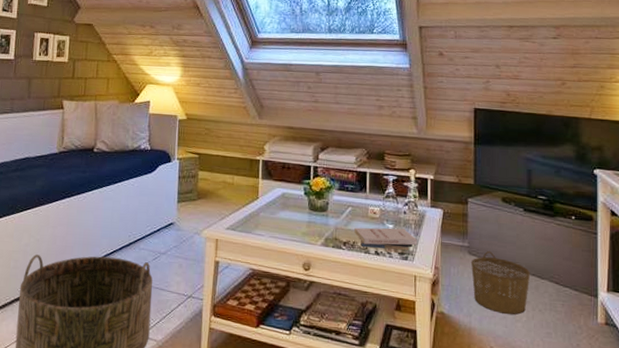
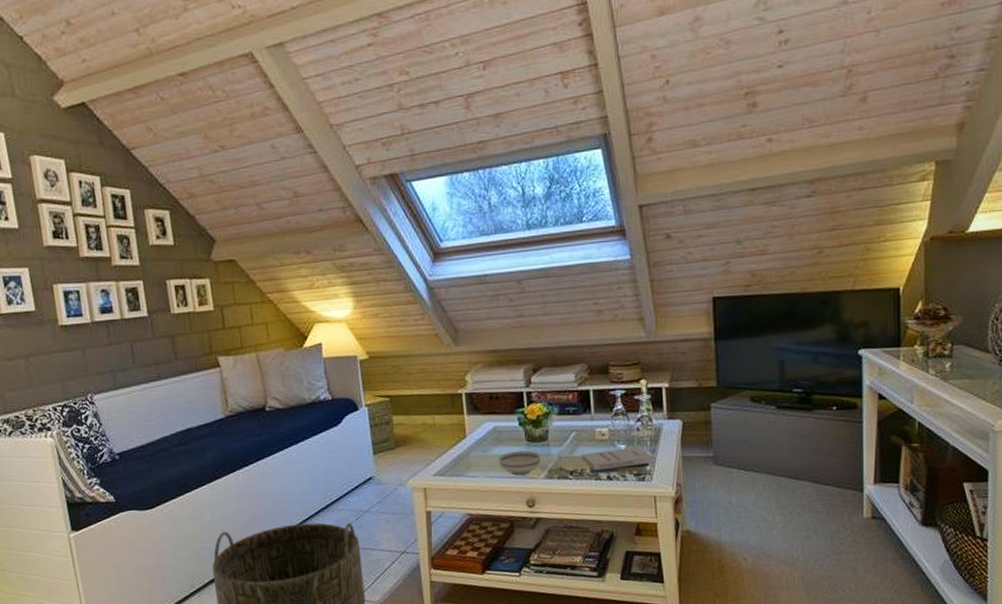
bowl: none [282,217,321,240] -> present [497,450,542,475]
basket: present [470,251,531,315] -> none [717,459,787,523]

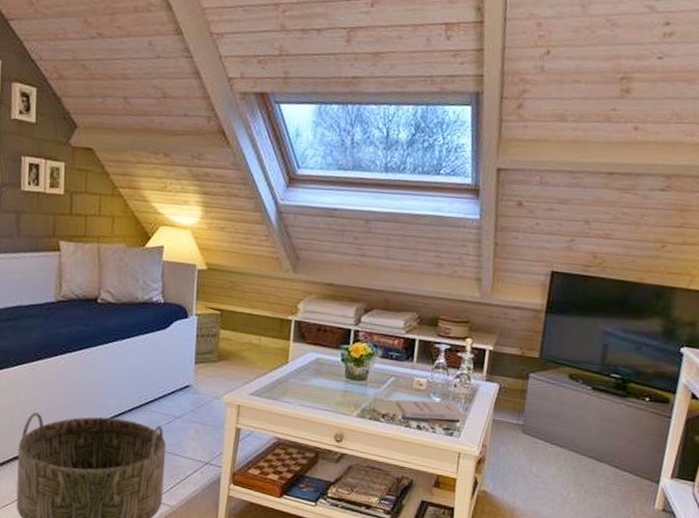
bowl: present [497,450,542,475] -> none [314,385,358,410]

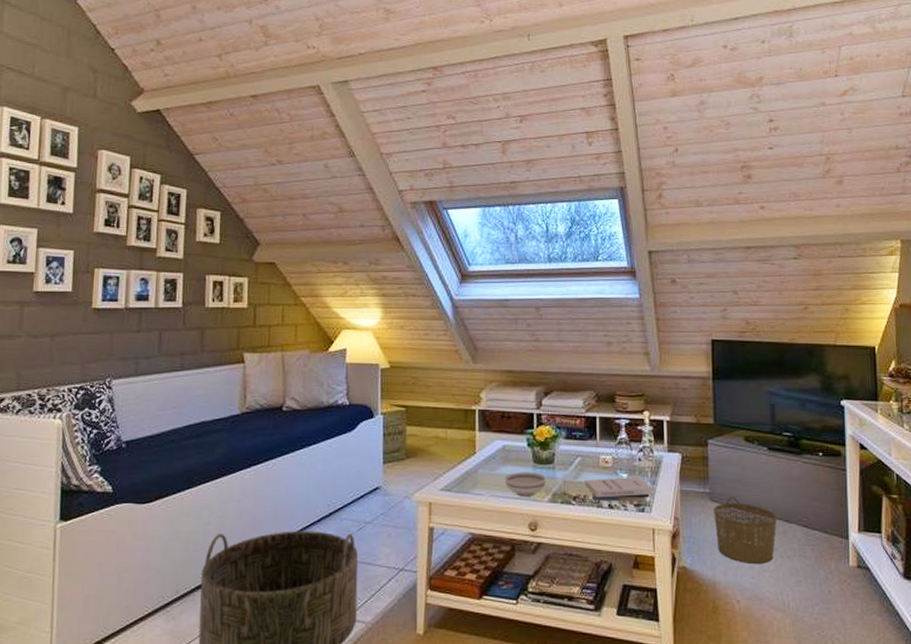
bowl: none [314,385,358,410] -> present [504,472,547,497]
basket: none [522,431,589,497] -> present [713,497,778,564]

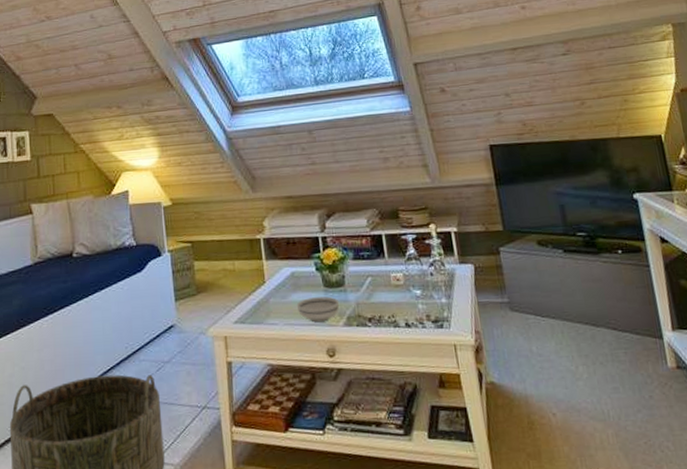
books: present [585,477,655,502] -> none [378,292,452,320]
basket: present [713,497,778,564] -> none [514,304,586,373]

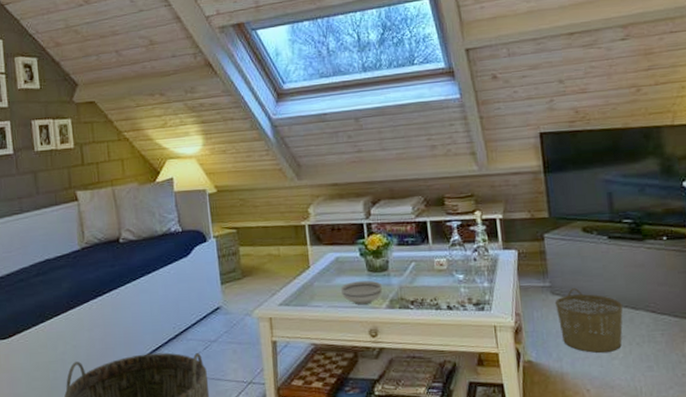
basket: none [514,304,586,373] -> present [554,288,624,353]

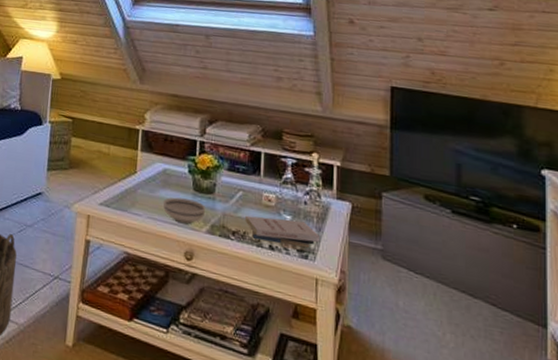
books: none [421,277,494,303] -> present [245,215,321,249]
basket: present [554,288,624,353] -> none [384,257,460,339]

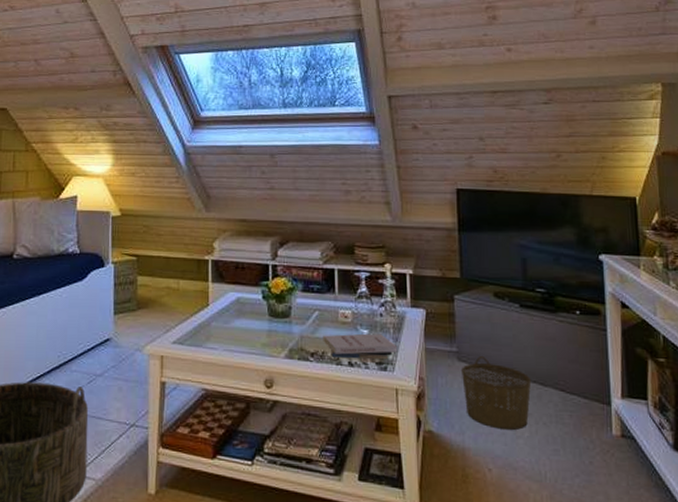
bowl: present [163,197,206,225] -> none [238,325,283,352]
basket: none [384,257,460,339] -> present [460,356,532,430]

